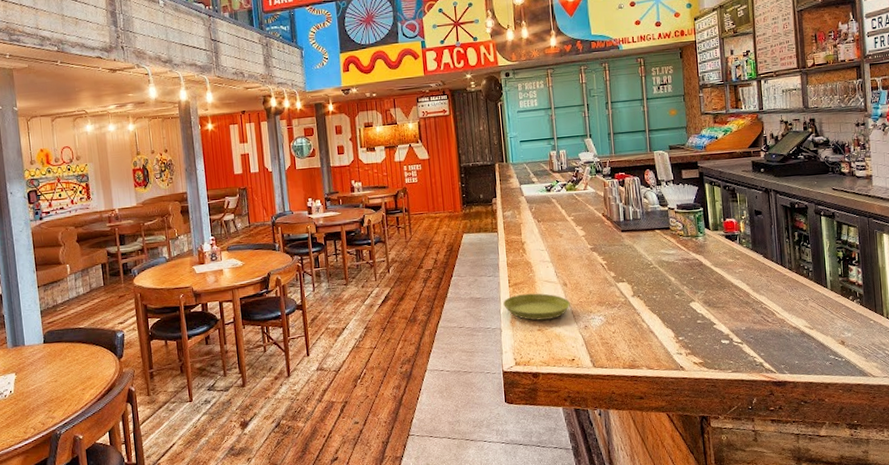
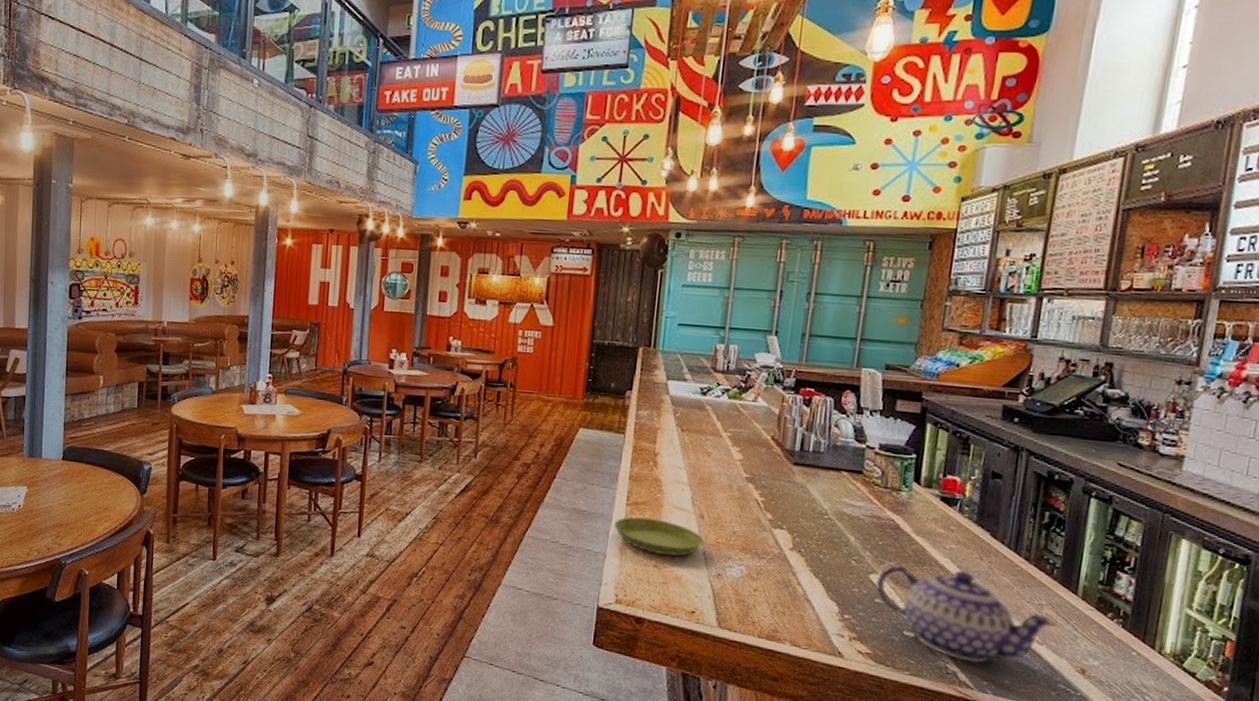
teapot: none [695,286,820,353] -> present [875,565,1058,663]

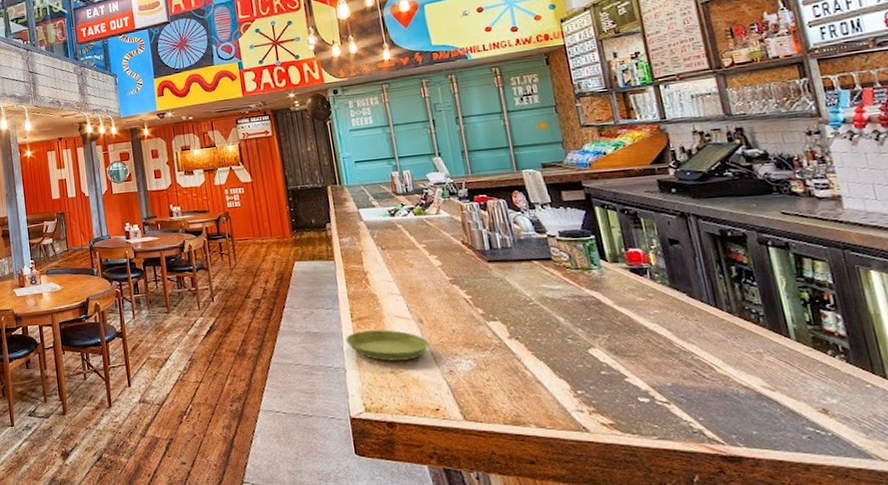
teapot: present [875,565,1058,663] -> none [596,332,783,418]

